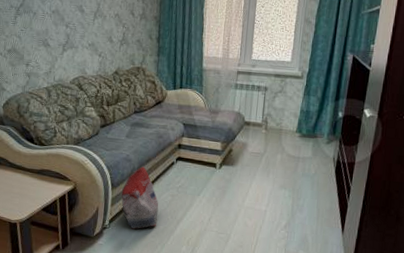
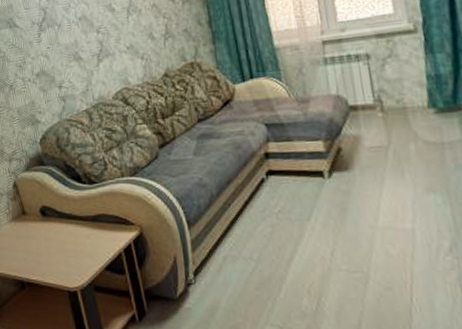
bag: present [121,166,159,230] -> none [201,191,259,282]

